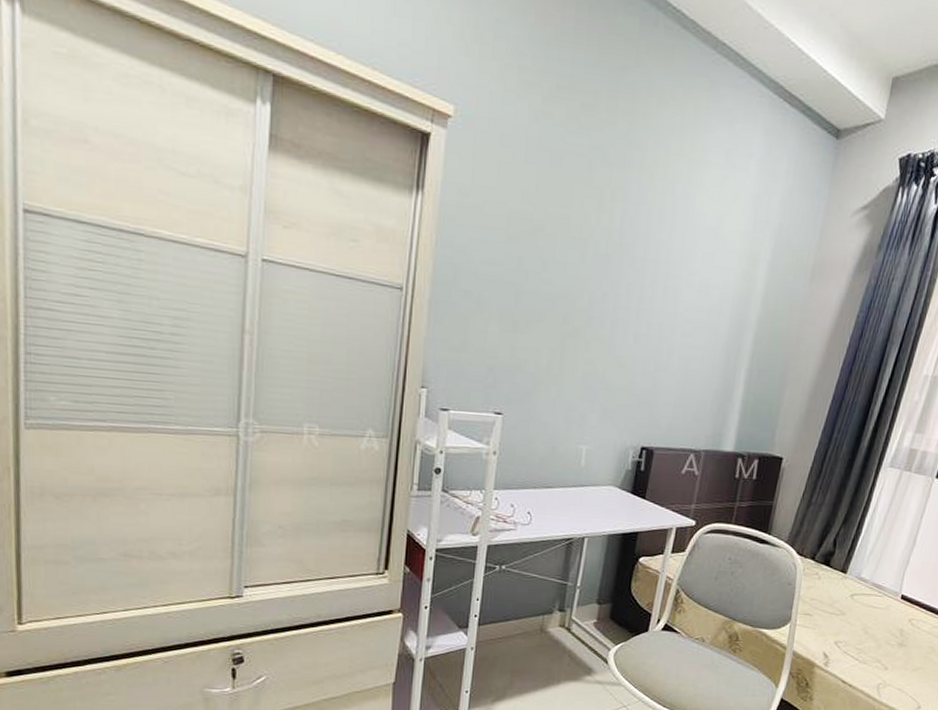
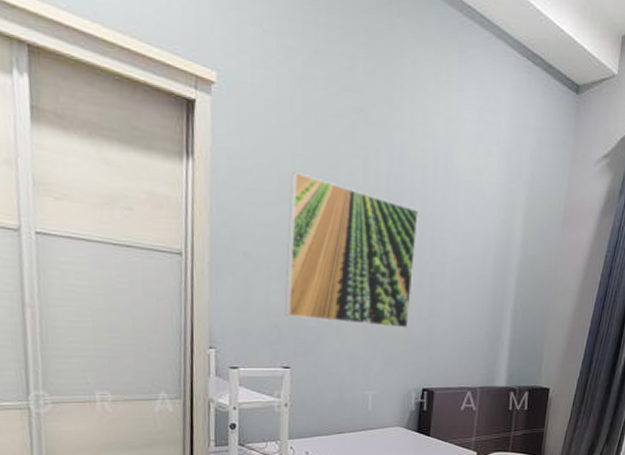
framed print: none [501,209,652,381] -> present [284,171,418,328]

